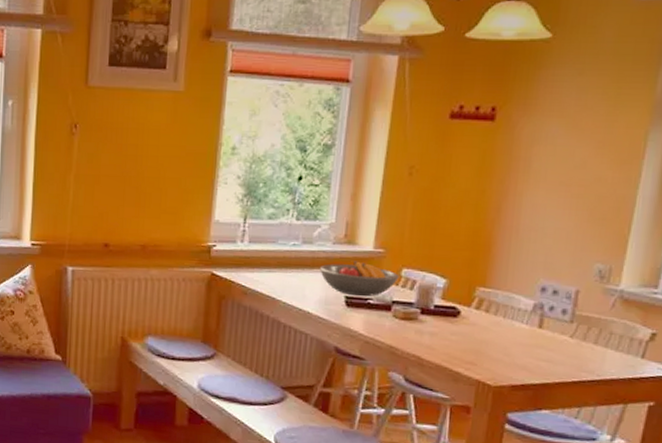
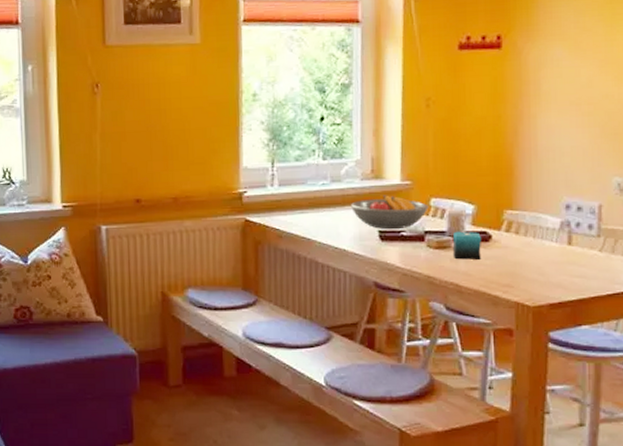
candle: none [418,304,450,334] -> present [452,231,481,260]

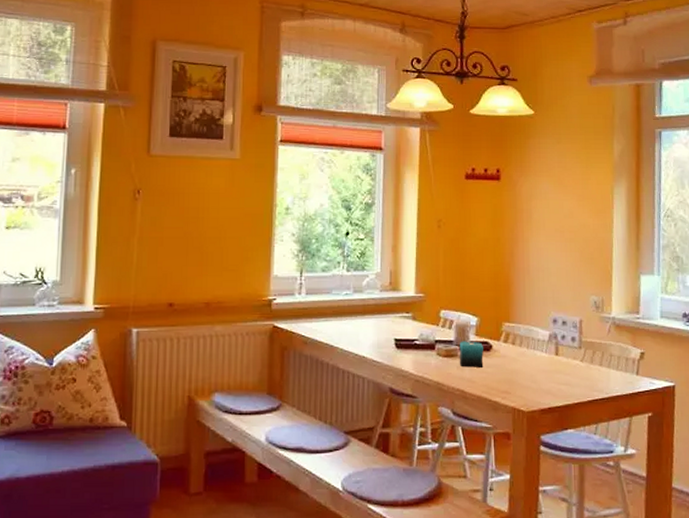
fruit bowl: present [350,195,428,230] -> none [370,306,439,339]

